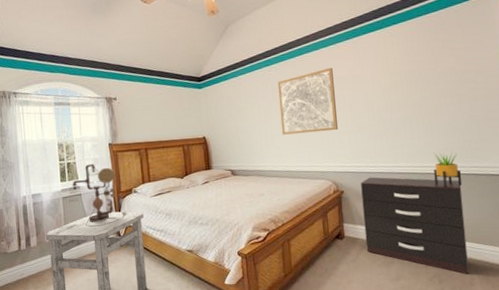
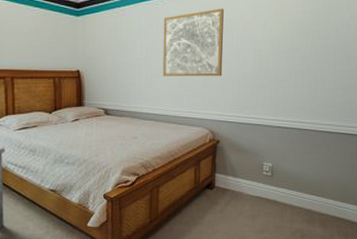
dresser: present [361,177,469,274] -> none [235,128,336,231]
potted plant: present [433,152,463,186] -> none [311,109,338,144]

